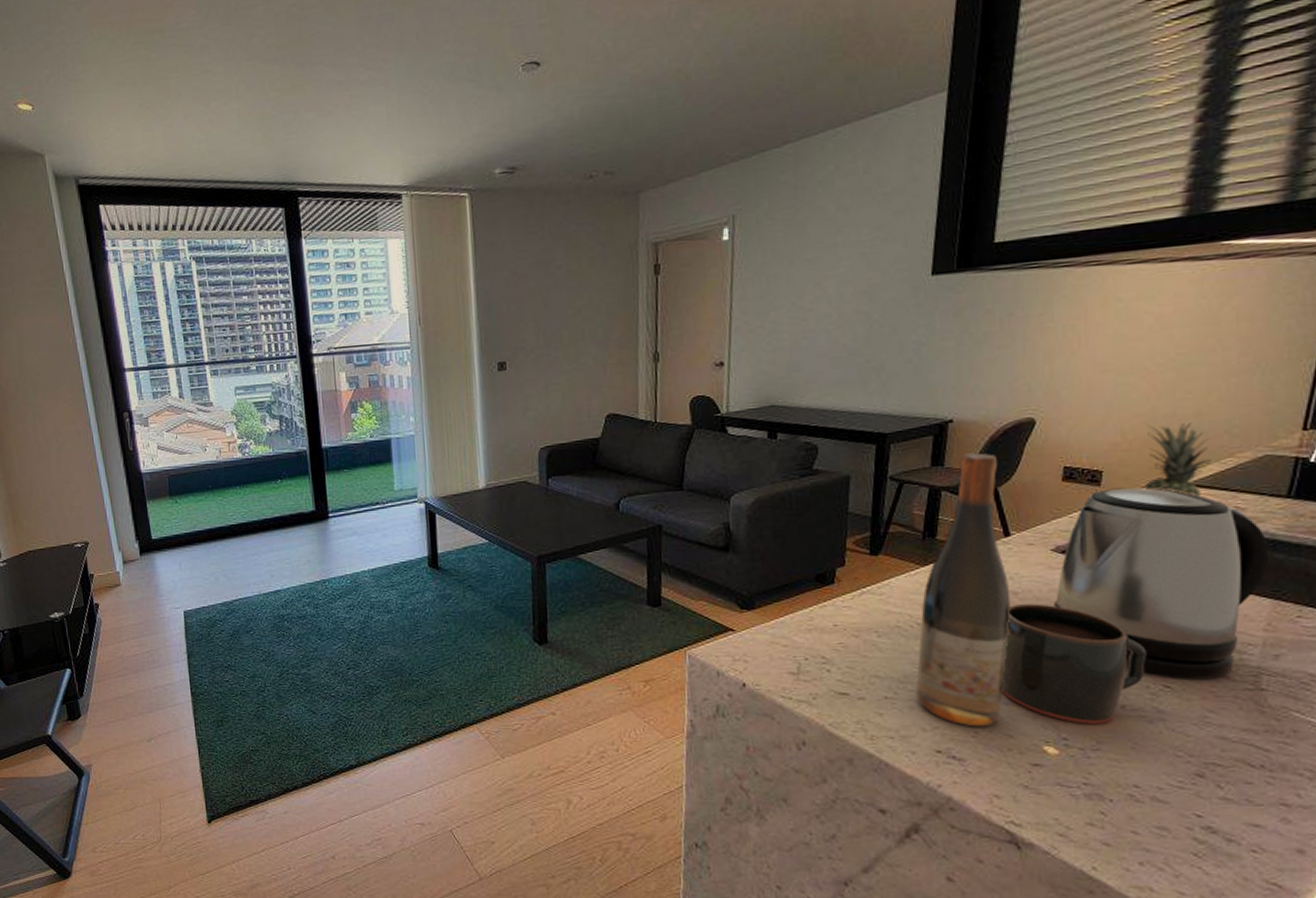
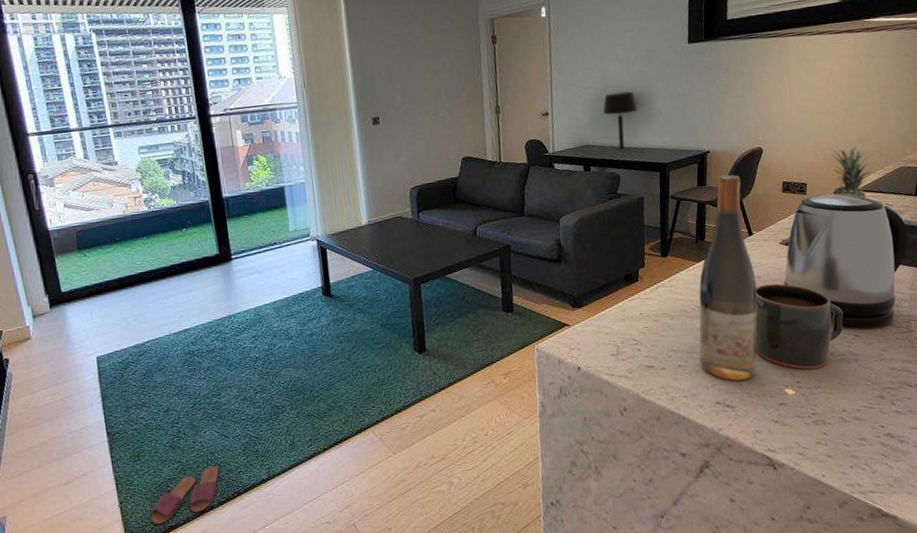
slippers: none [231,743,305,797] -> present [150,466,219,525]
table lamp: none [800,337,849,413] -> present [603,91,637,150]

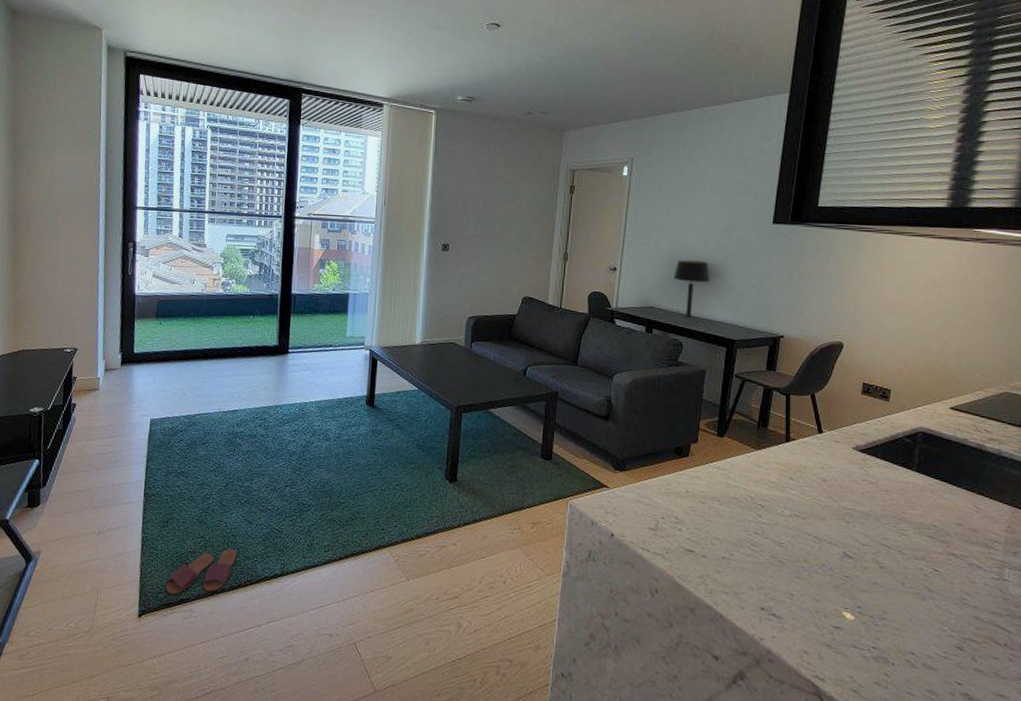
wine bottle: present [698,174,758,381] -> none [747,363,822,591]
mug: present [755,283,844,370] -> none [811,489,921,597]
kettle: present [784,193,909,328] -> none [853,404,1009,567]
fruit: present [831,146,871,199] -> none [920,359,969,419]

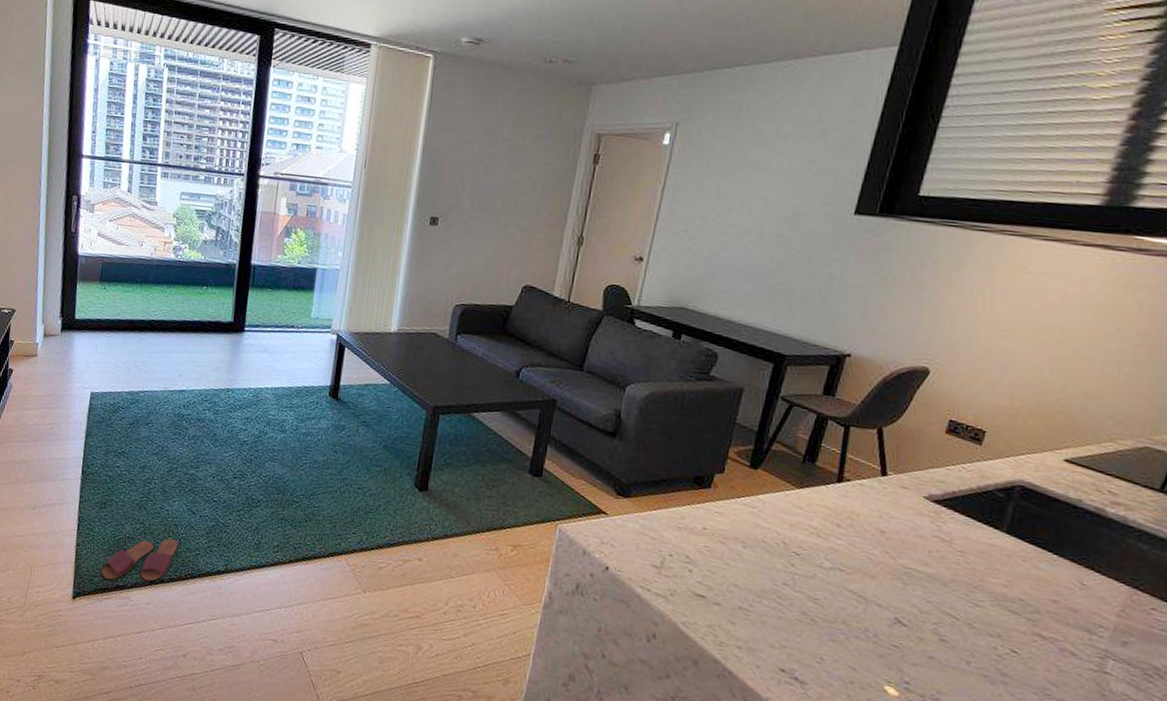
table lamp: present [674,260,710,317] -> none [715,252,763,324]

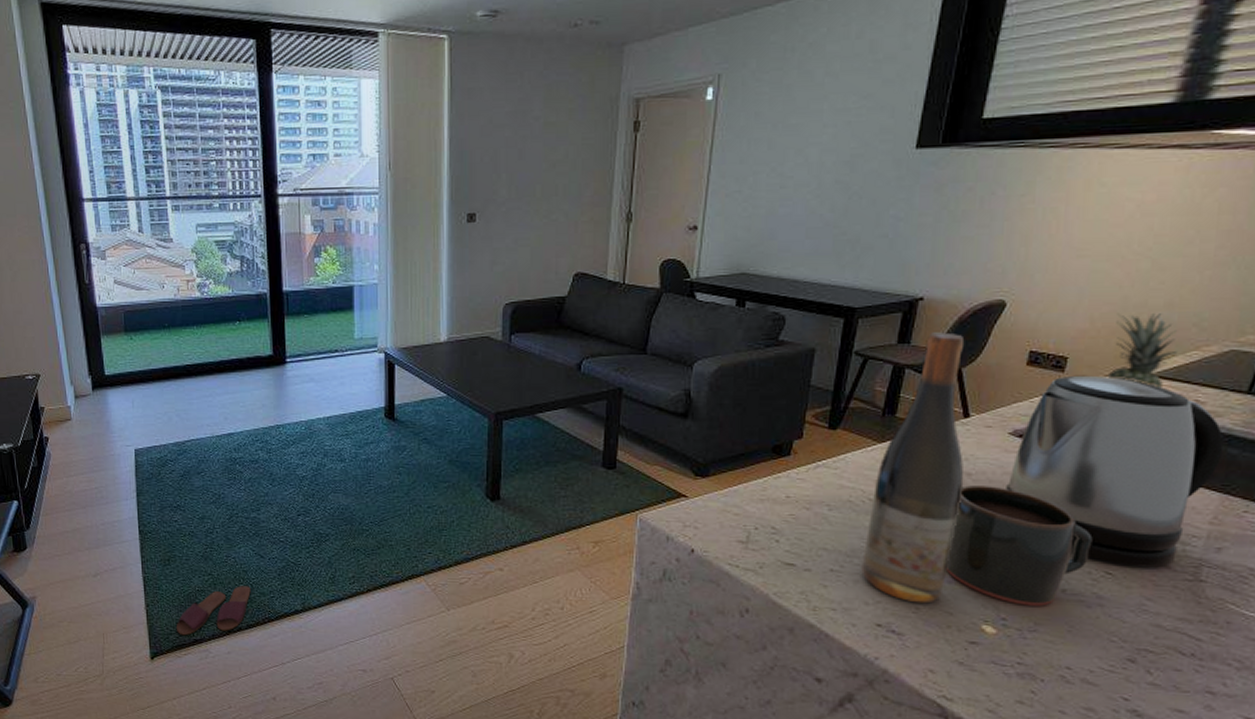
wine bottle: none [770,389,887,656] -> present [861,332,965,604]
mug: none [852,542,1000,676] -> present [945,485,1093,606]
kettle: none [917,449,1135,653] -> present [1006,375,1224,568]
fruit: none [1022,396,1094,474] -> present [1107,313,1178,388]

